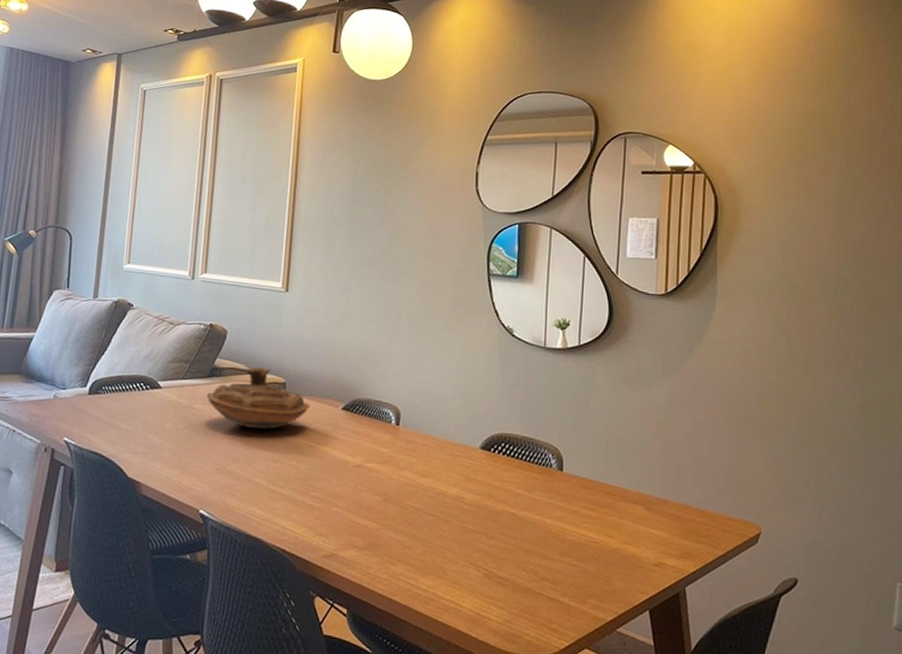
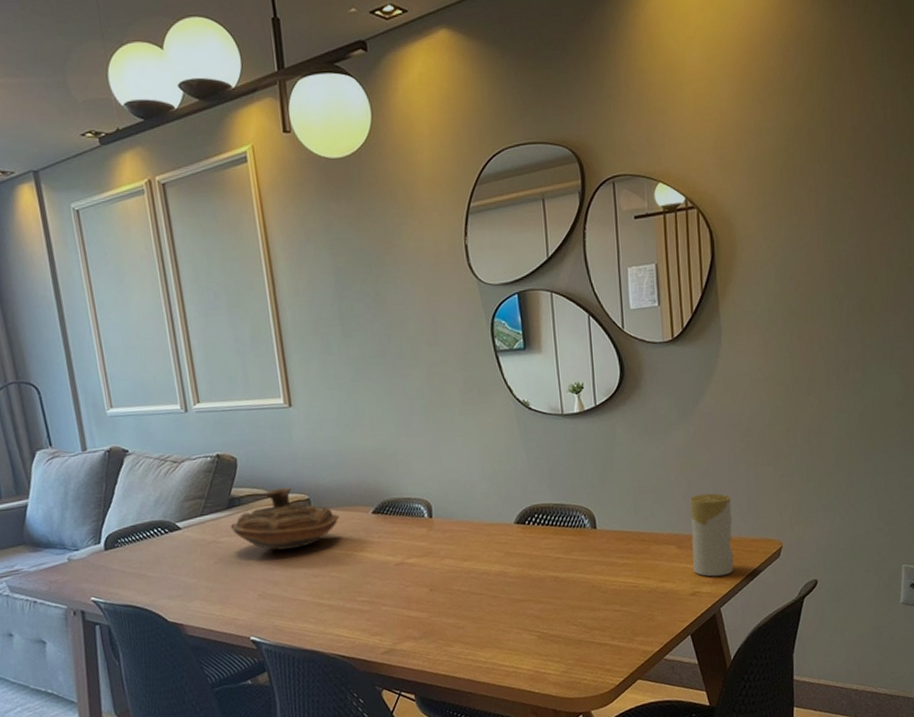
candle: none [661,456,709,552] -> present [690,493,734,577]

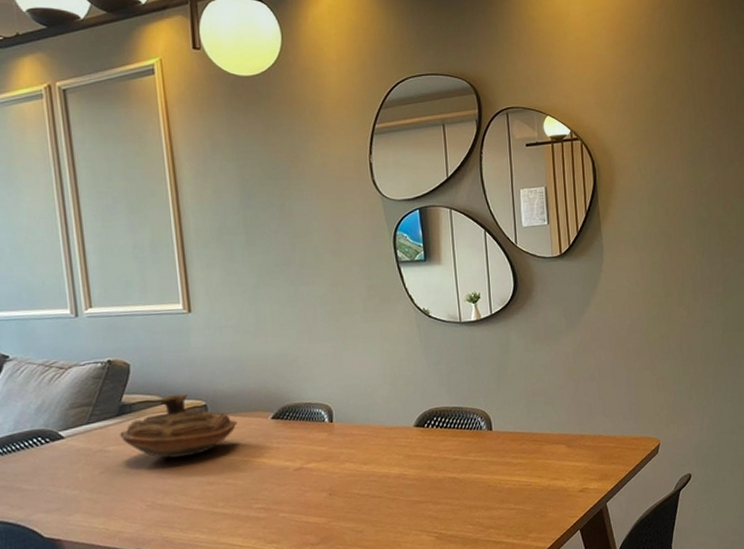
candle: present [690,493,734,577] -> none [578,395,618,474]

